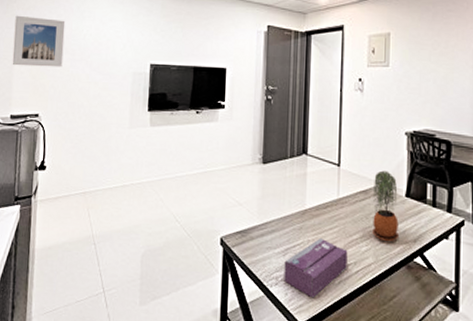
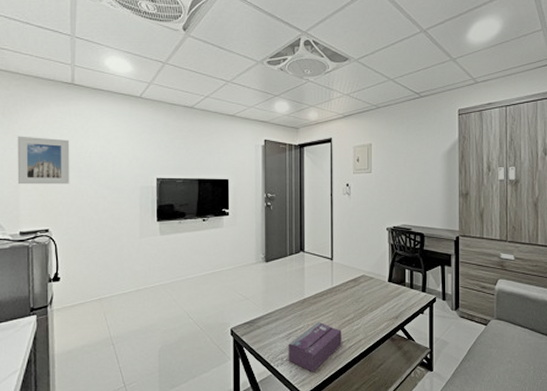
potted plant: present [372,170,399,242] -> none [361,261,383,320]

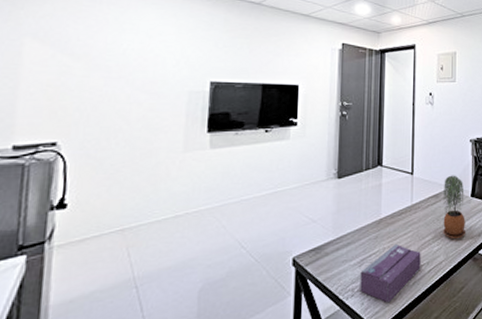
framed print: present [17,136,70,185] -> none [16,24,98,87]
potted plant: none [361,261,383,320] -> present [442,175,465,240]

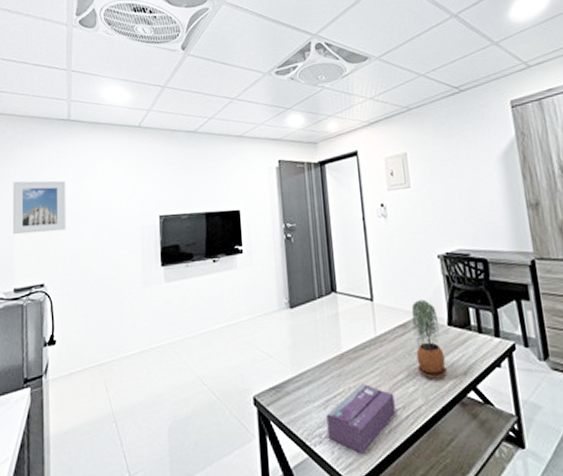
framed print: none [16,24,98,87] -> present [12,180,66,235]

